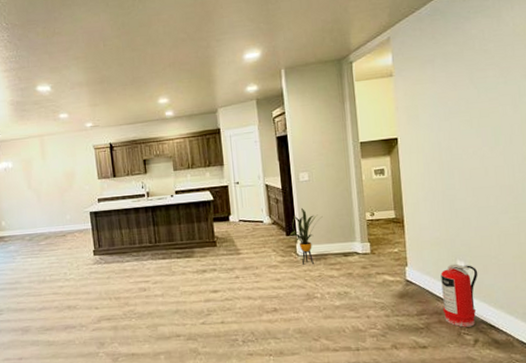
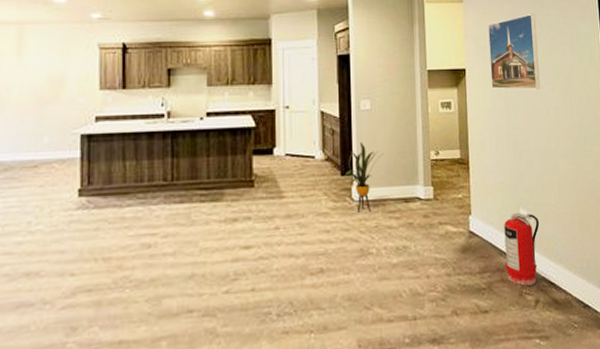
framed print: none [419,78,477,154] -> present [488,14,540,89]

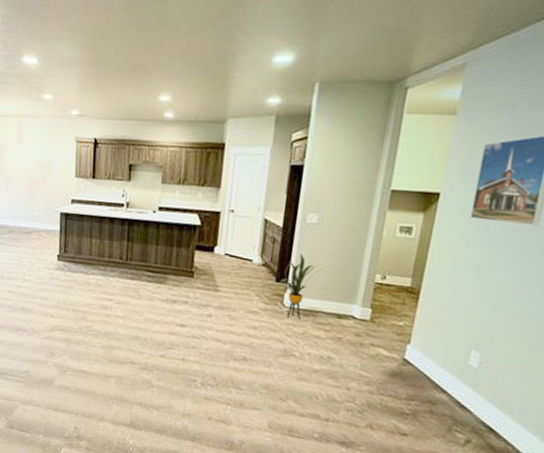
fire extinguisher: present [504,212,540,286] -> none [437,352,494,426]

